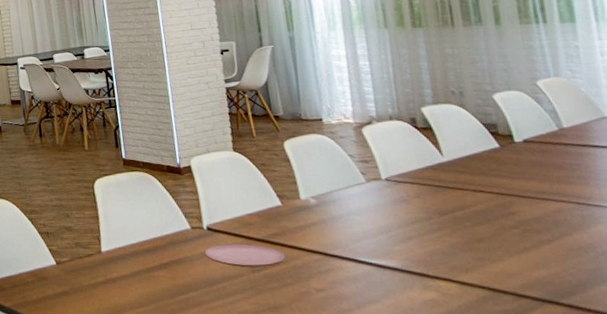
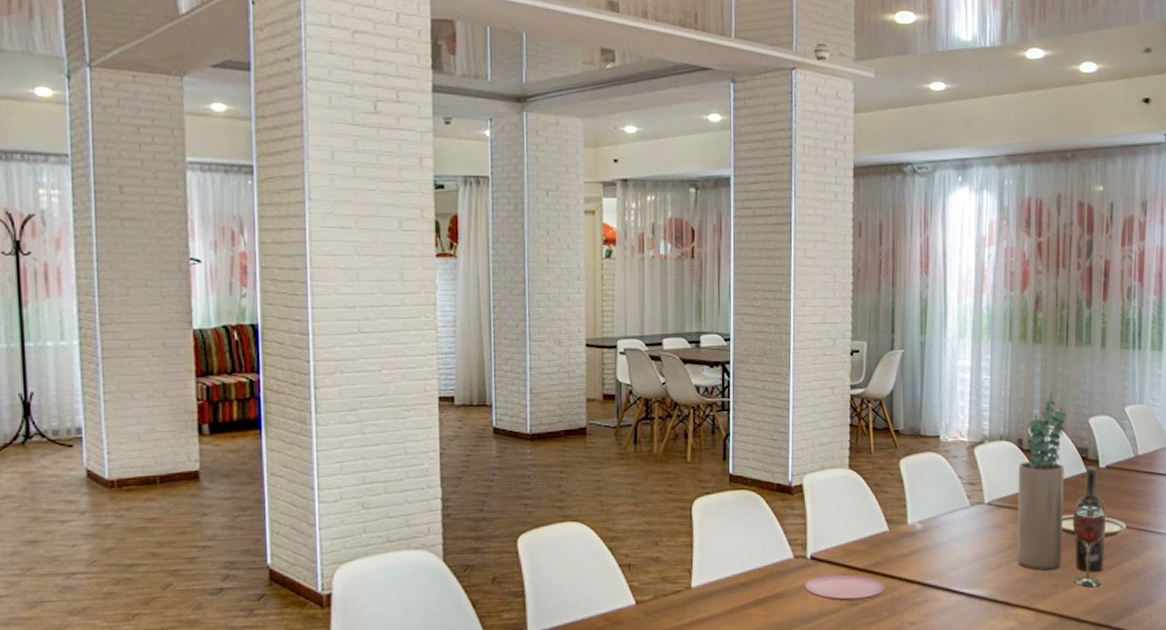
vase: none [415,72,485,244] -> present [1017,392,1065,571]
plate: none [476,189,562,212] -> present [1062,515,1127,537]
wineglass: none [490,174,540,262] -> present [1073,499,1105,588]
wine bottle: none [491,141,539,246] -> present [1074,466,1107,572]

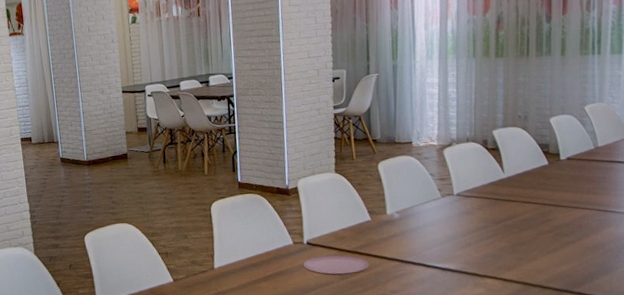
vase: present [1017,392,1065,571] -> none [484,98,527,247]
plate: present [1062,515,1127,537] -> none [525,200,587,218]
wineglass: present [1073,499,1105,588] -> none [536,187,567,260]
wine bottle: present [1074,466,1107,572] -> none [537,159,568,247]

